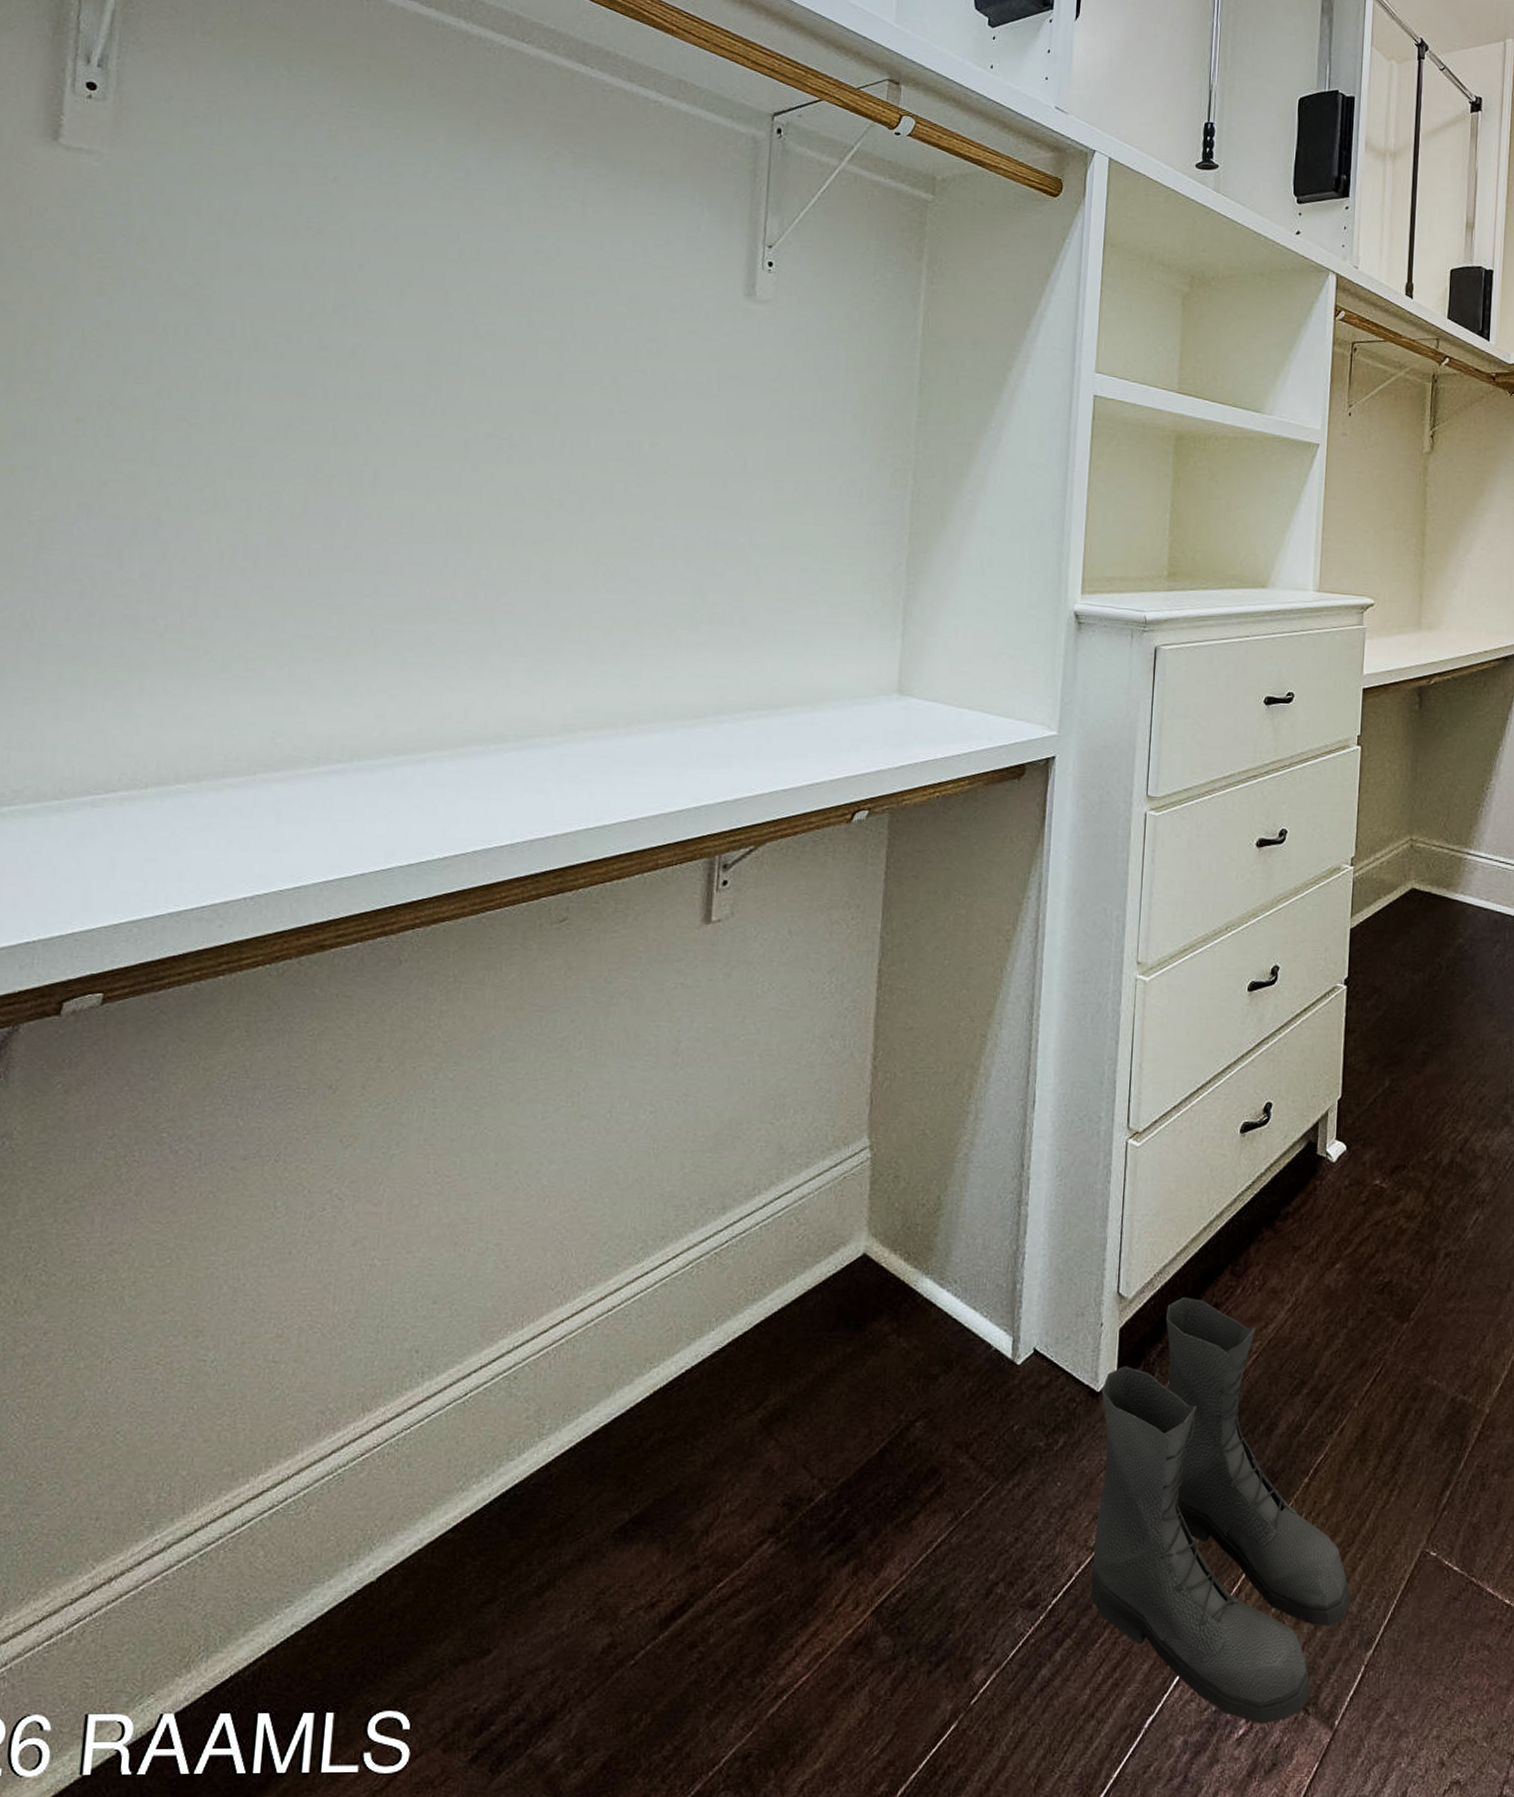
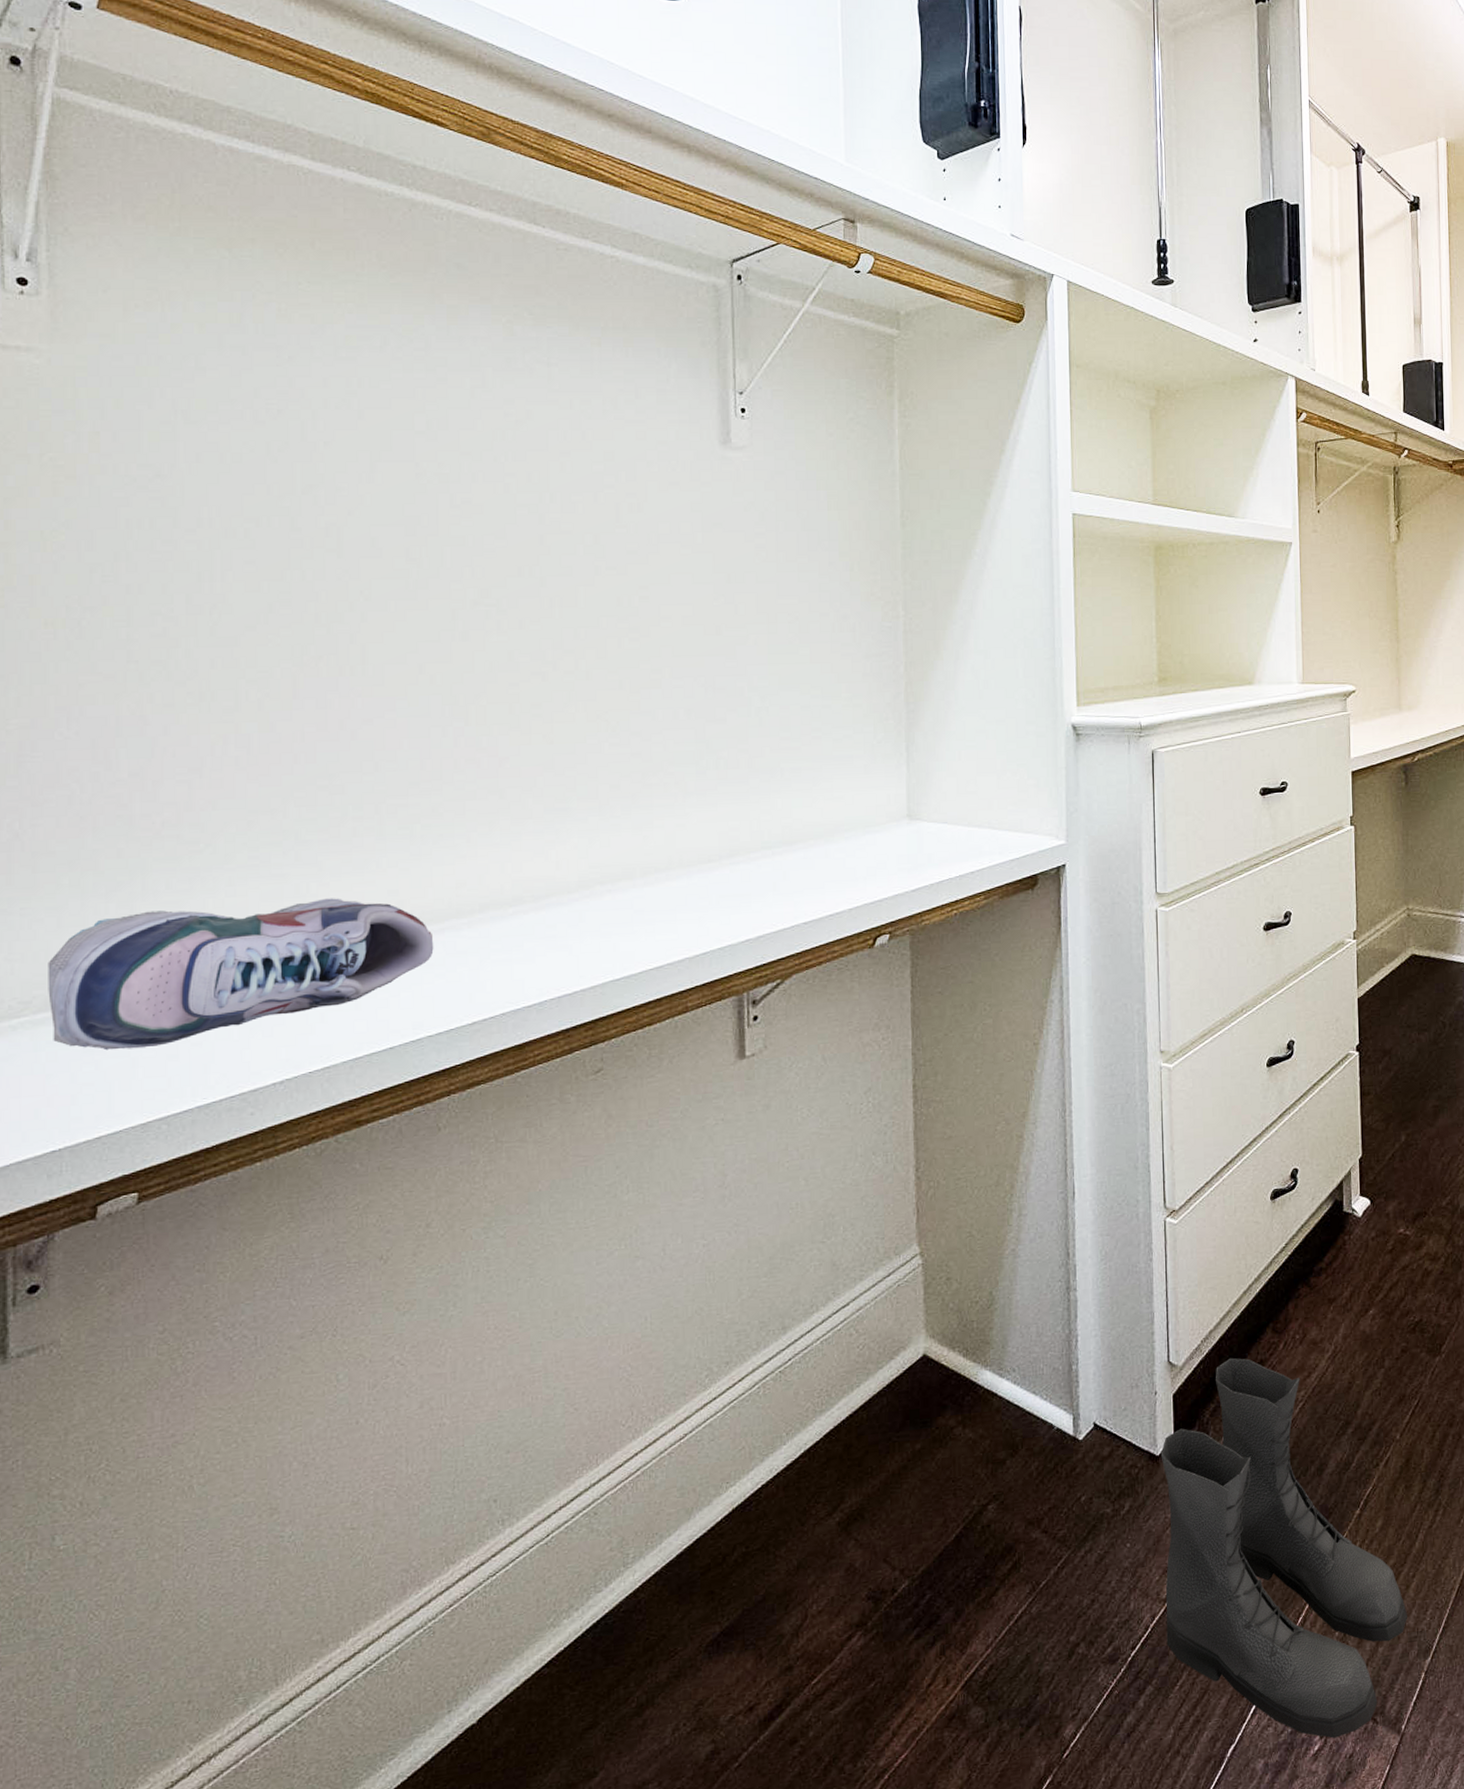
shoe: none [39,712,415,849] -> present [48,898,434,1051]

